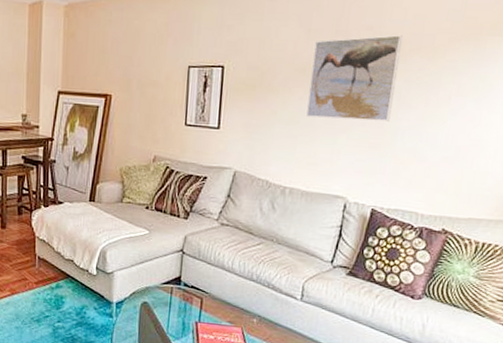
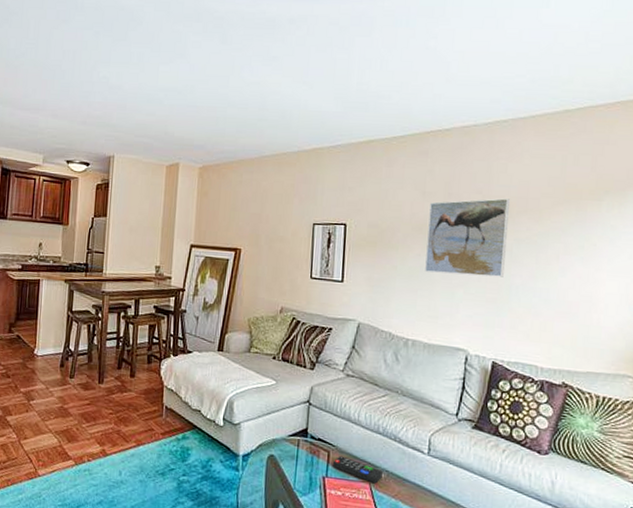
remote control: none [205,302,255,328] -> present [332,455,383,484]

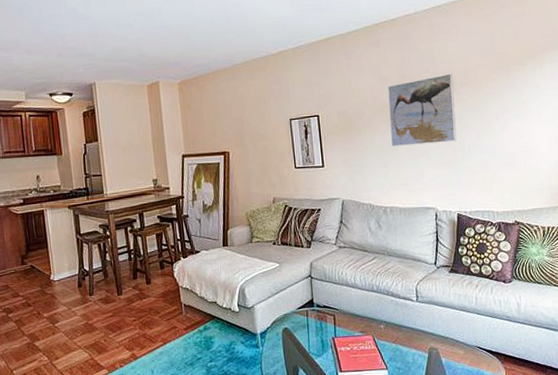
remote control: present [332,455,383,484] -> none [338,316,382,335]

